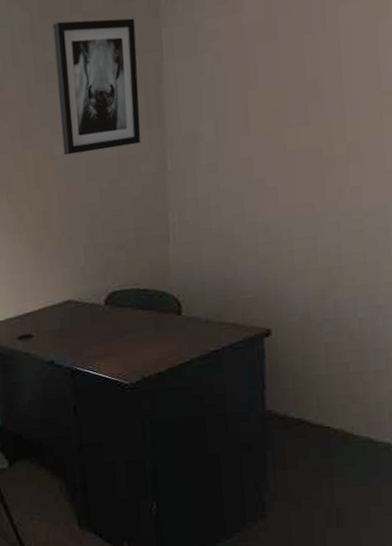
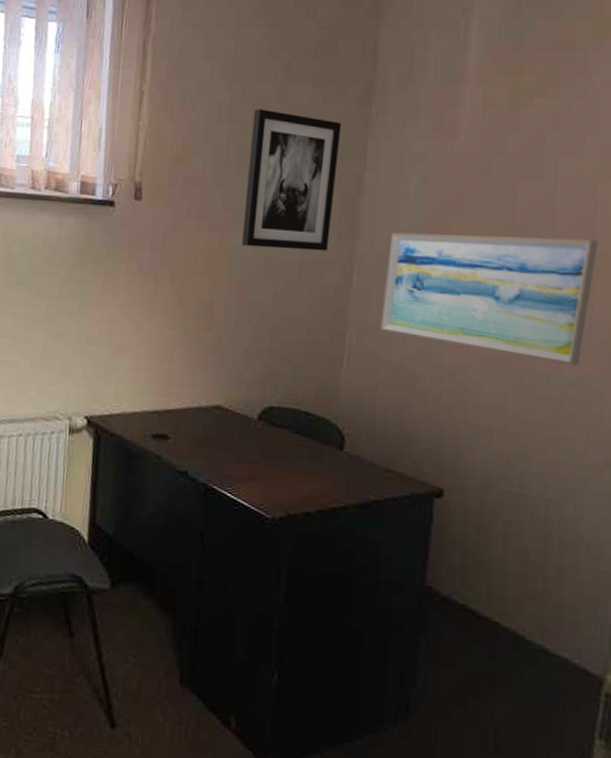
wall art: none [195,78,384,205] -> present [379,232,599,366]

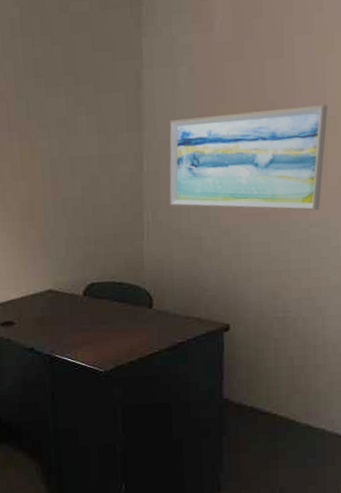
wall art: present [241,109,342,251] -> none [41,20,121,150]

